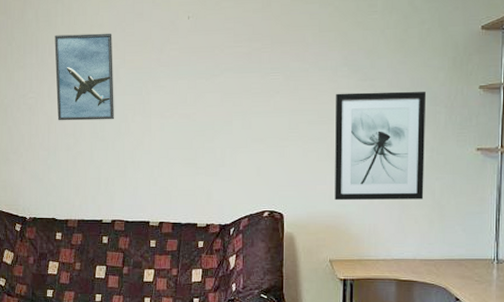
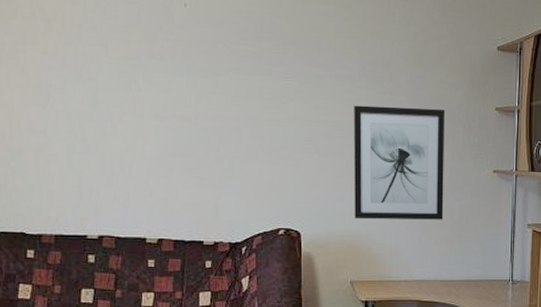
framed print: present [54,33,114,121] -> none [12,8,96,118]

